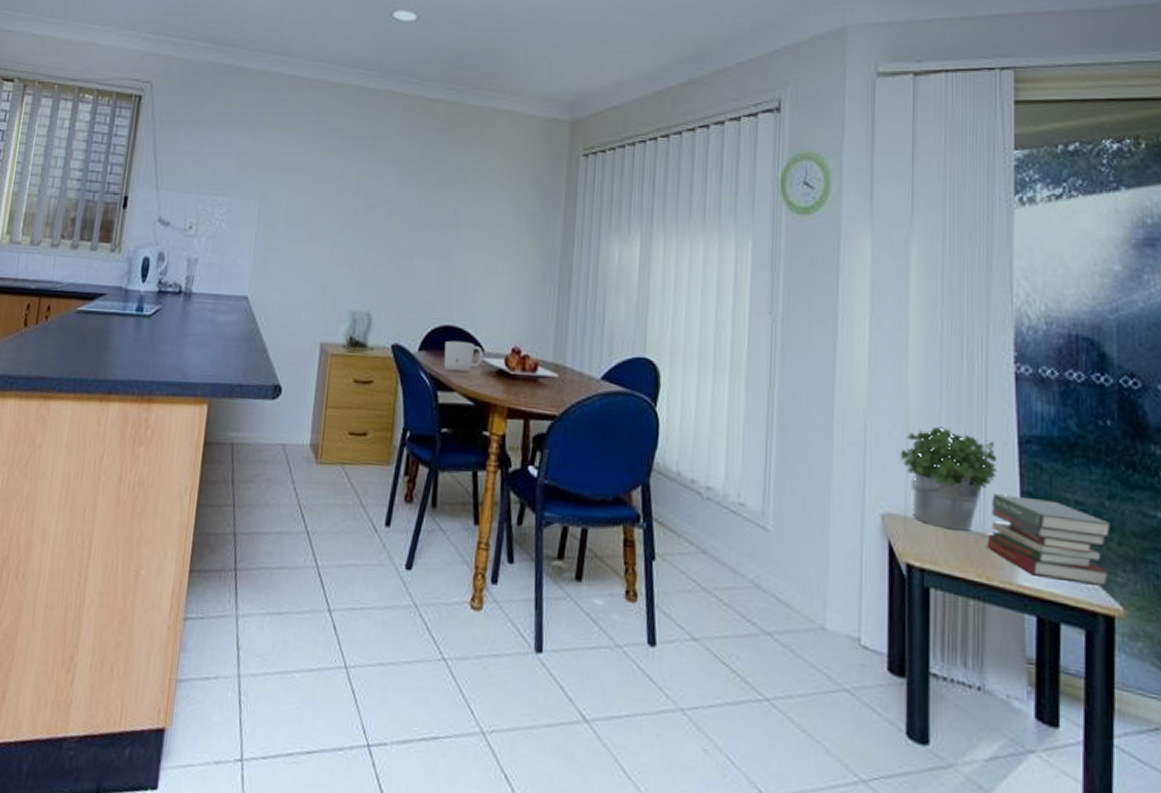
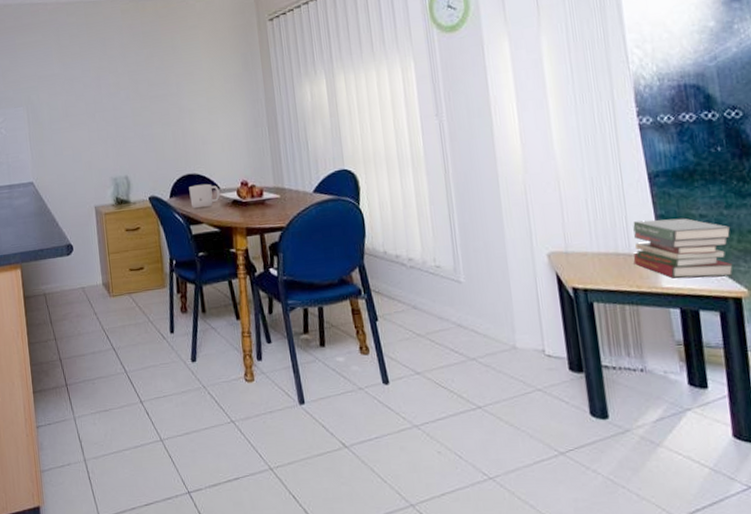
potted plant: present [900,426,997,531] -> none [555,177,635,256]

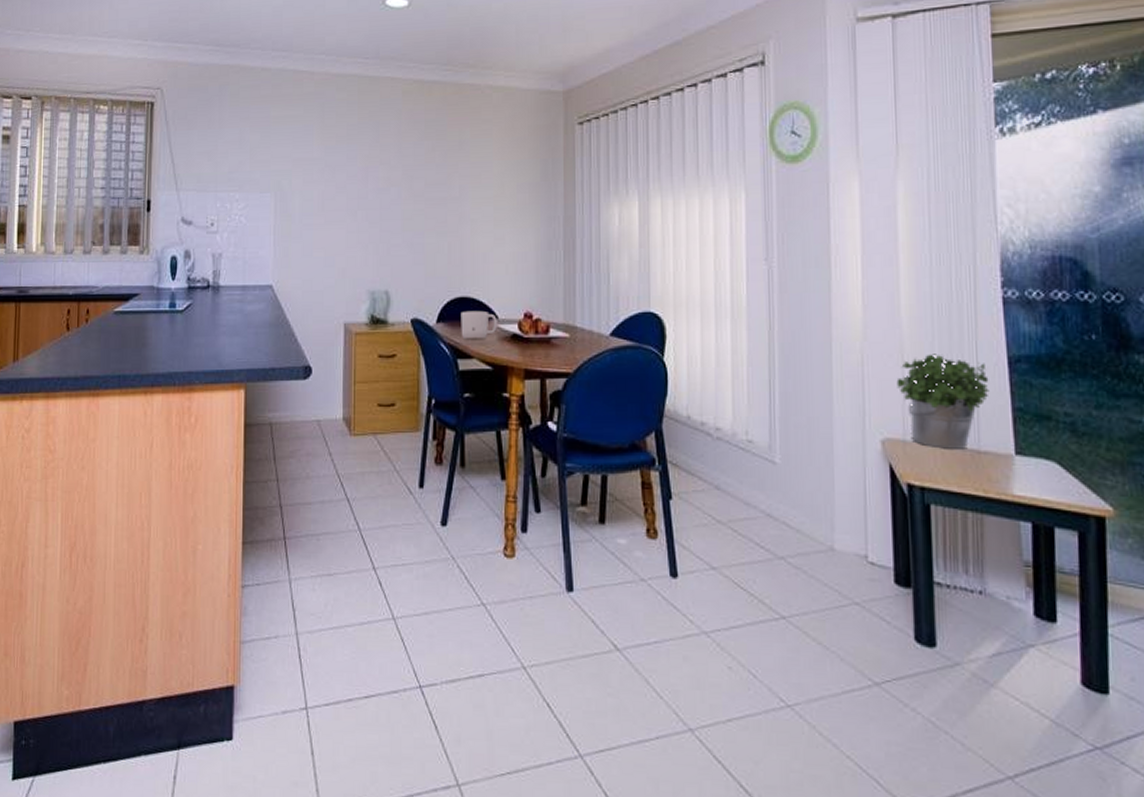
potted plant: none [555,177,635,256] -> present [896,354,989,449]
books: present [633,218,733,278] -> none [982,412,1100,490]

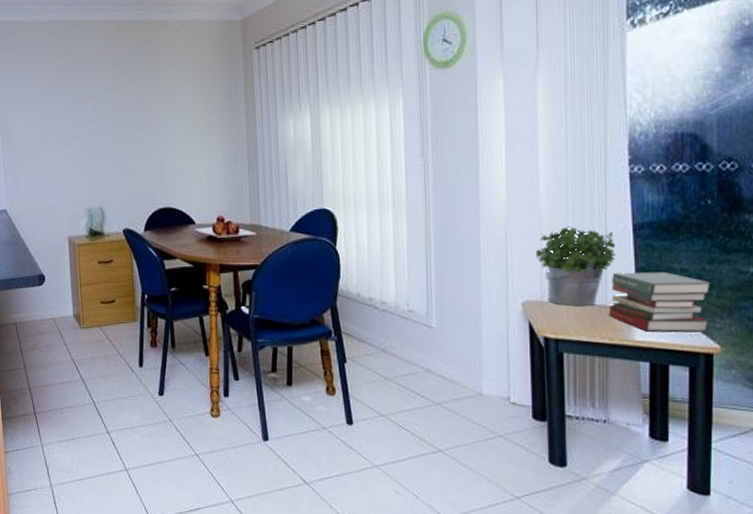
mug: present [461,310,497,341] -> none [164,218,195,245]
books: none [982,412,1100,490] -> present [608,271,711,333]

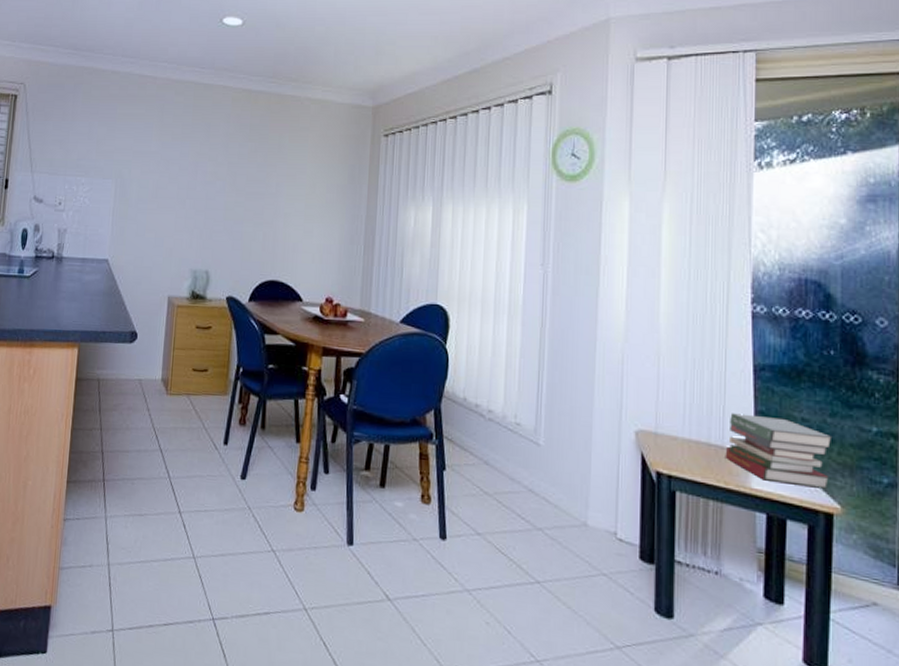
potted plant: present [535,226,616,307] -> none [652,358,735,444]

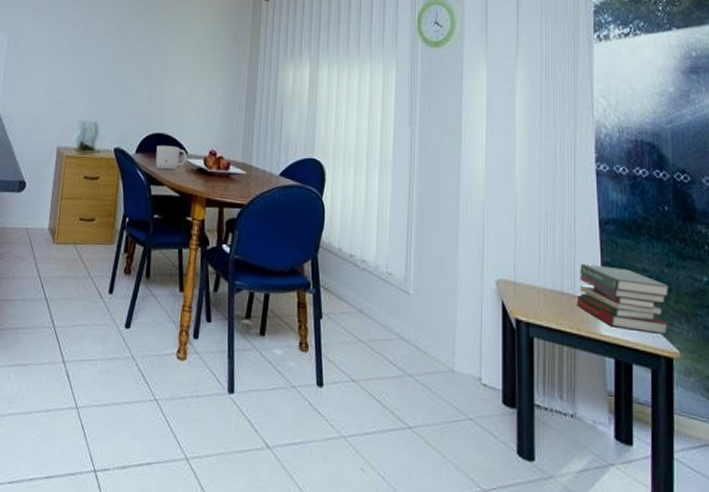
mug: none [269,292,302,320] -> present [155,145,187,172]

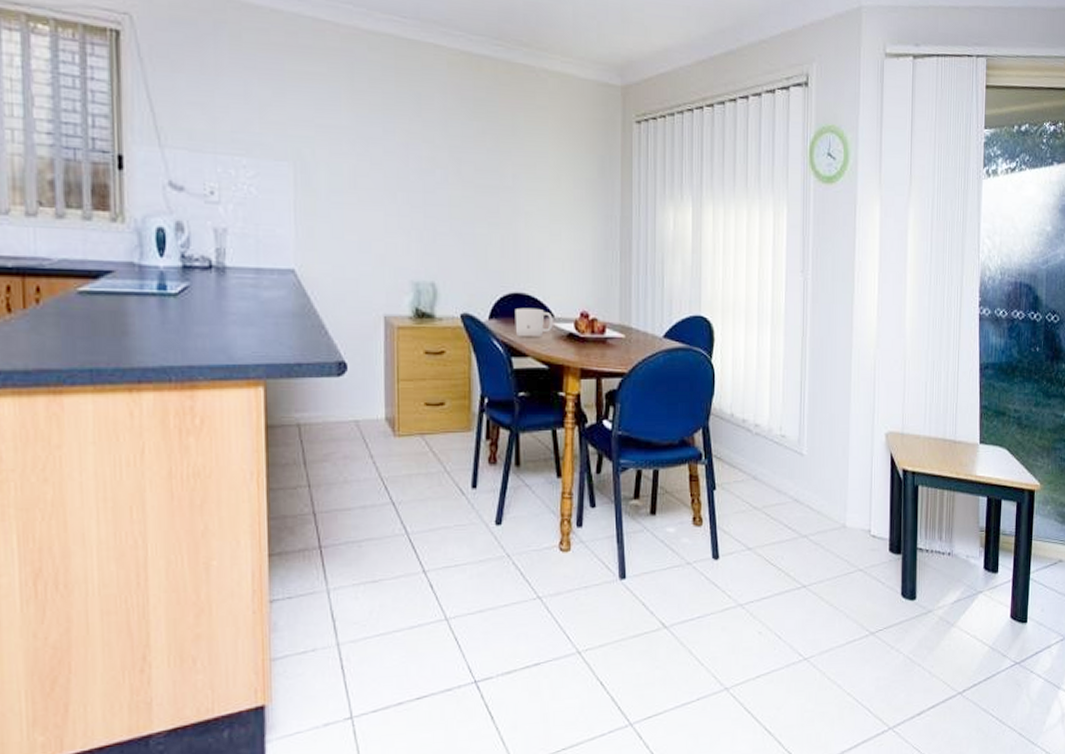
books: present [576,264,670,335] -> none [957,409,1036,470]

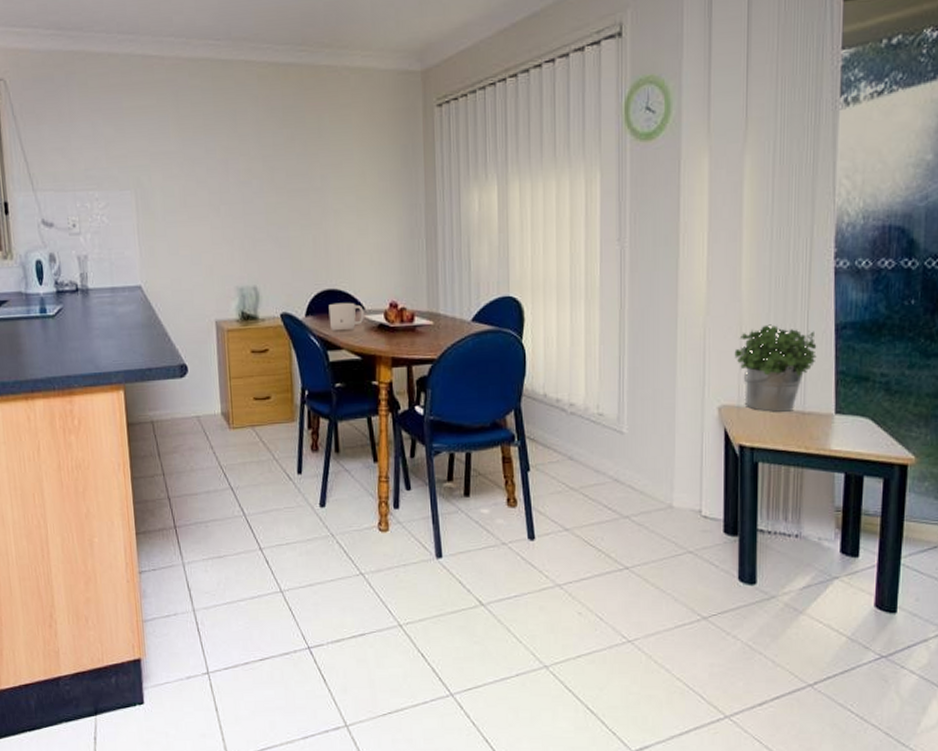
potted plant: none [899,360,966,440] -> present [734,324,817,412]

